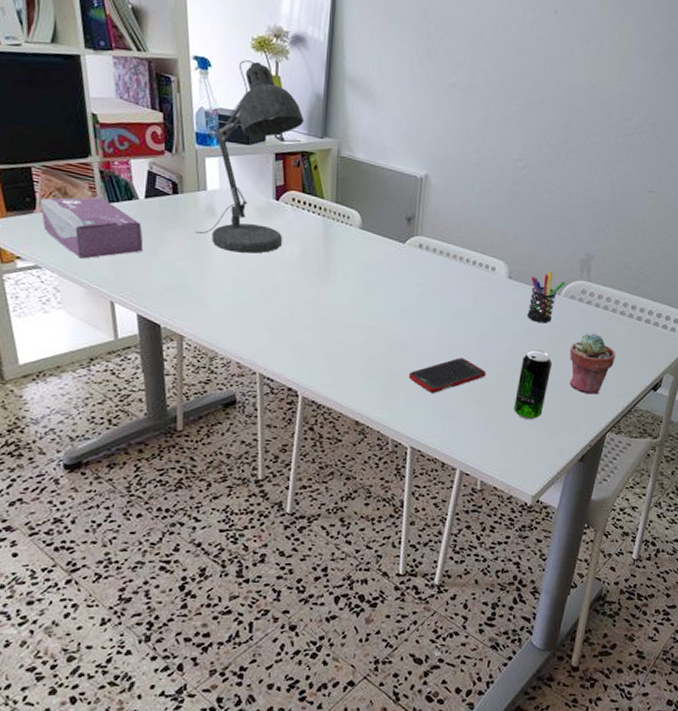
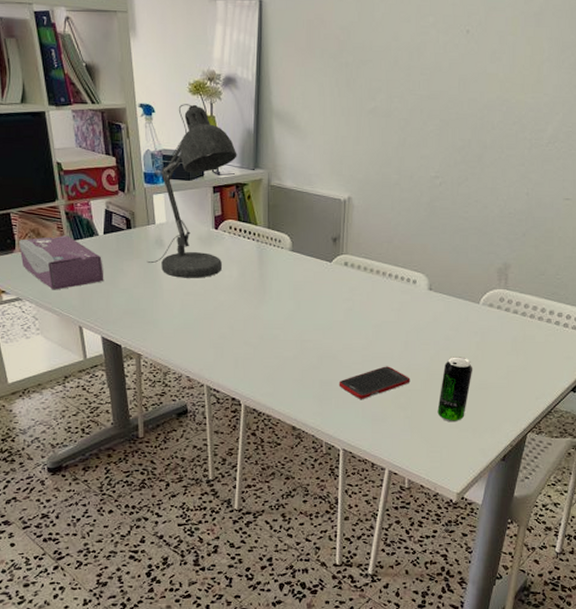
pen holder: present [527,271,566,323] -> none [448,282,484,331]
potted succulent: present [570,333,615,395] -> none [490,339,534,397]

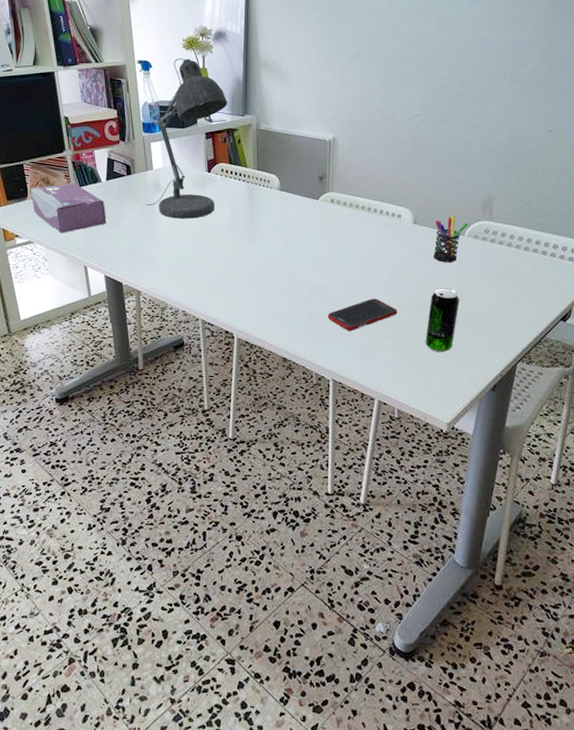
pen holder: none [448,282,484,331] -> present [433,215,469,263]

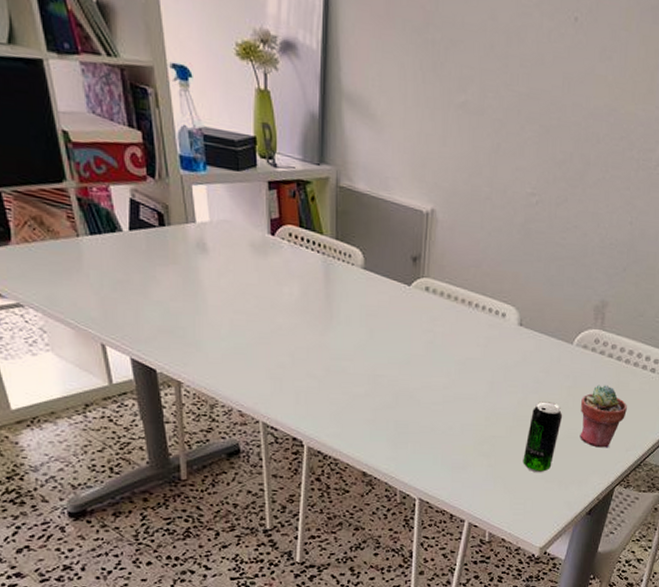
tissue box: present [31,183,107,233] -> none [16,227,132,297]
desk lamp: present [145,58,228,219] -> none [185,70,298,294]
cell phone: present [327,298,398,331] -> none [416,408,495,444]
pen holder: present [433,215,469,263] -> none [538,319,578,374]
potted succulent: none [477,269,522,327] -> present [580,385,627,448]

